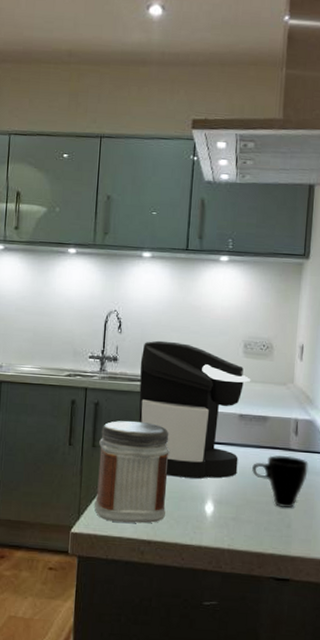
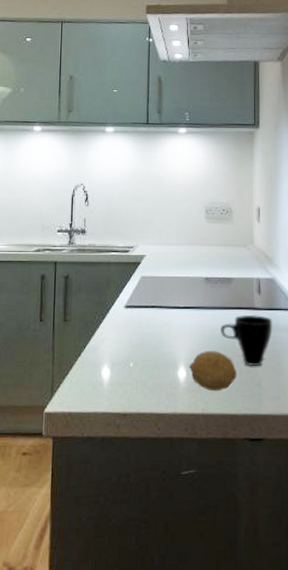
jar: present [95,420,171,524] -> none [68,291,141,397]
coffee maker: present [138,340,251,479] -> none [108,211,214,345]
fruit: none [217,488,266,529] -> present [189,351,237,392]

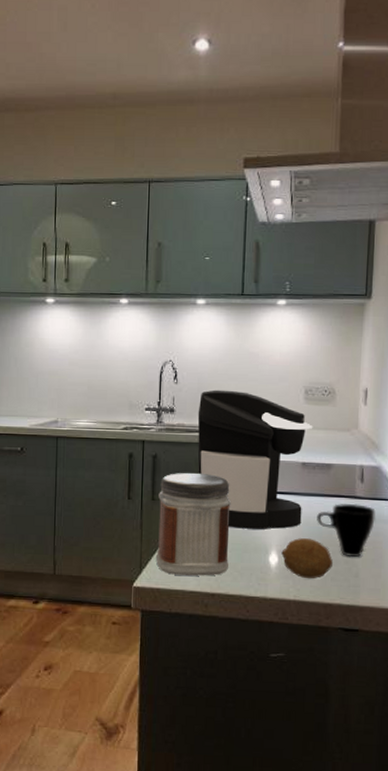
jar: none [68,291,141,397] -> present [156,472,232,576]
coffee maker: none [108,211,214,345] -> present [197,389,313,529]

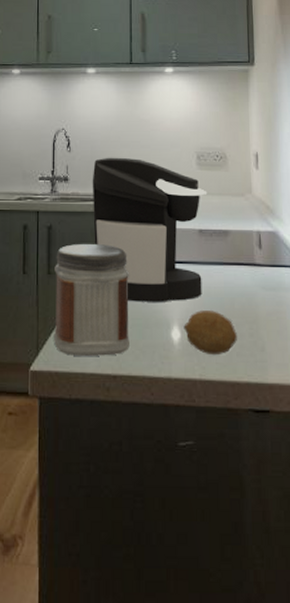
cup: present [317,504,376,558] -> none [217,272,277,330]

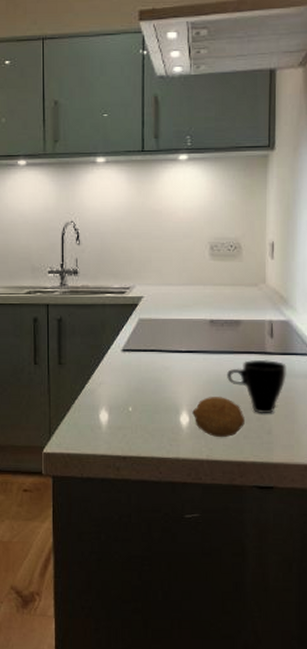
jar: present [54,243,130,356] -> none [65,334,140,439]
coffee maker: present [92,157,208,302] -> none [102,249,220,389]
cup: none [217,272,277,330] -> present [227,360,286,414]

